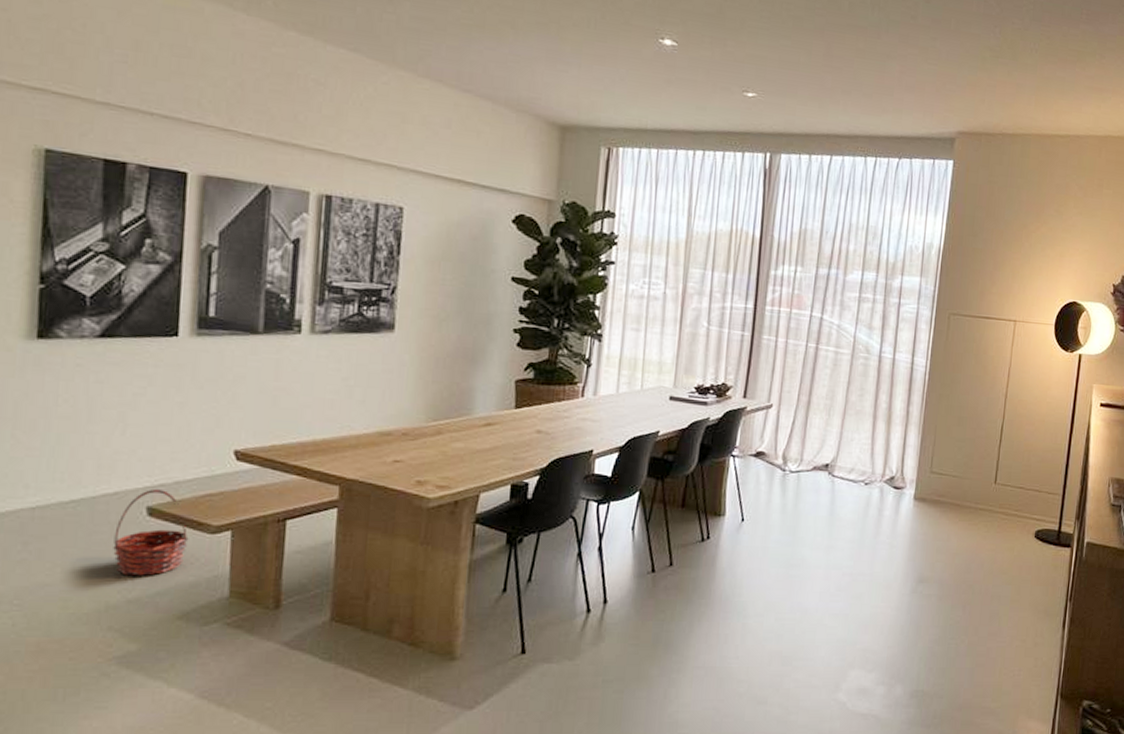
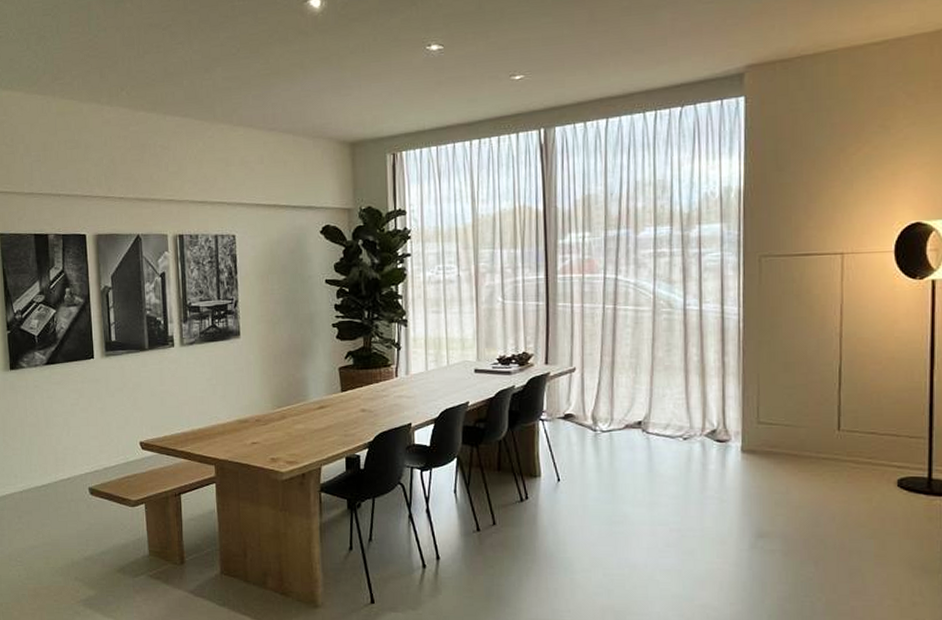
basket: present [113,490,189,576] -> none [71,475,118,540]

